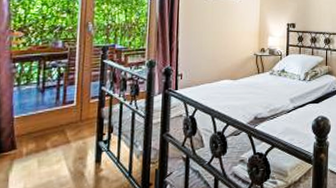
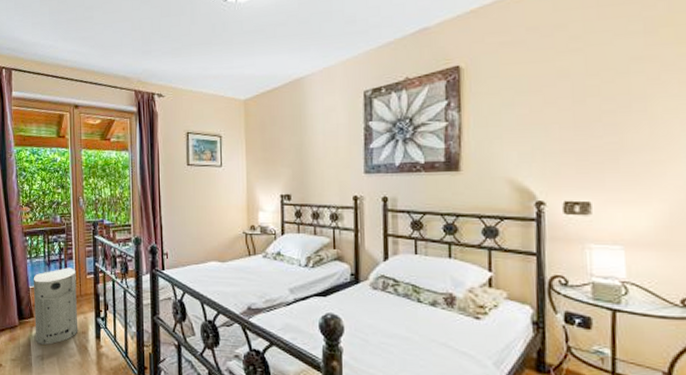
air purifier: none [16,93,77,178] -> present [33,267,78,345]

